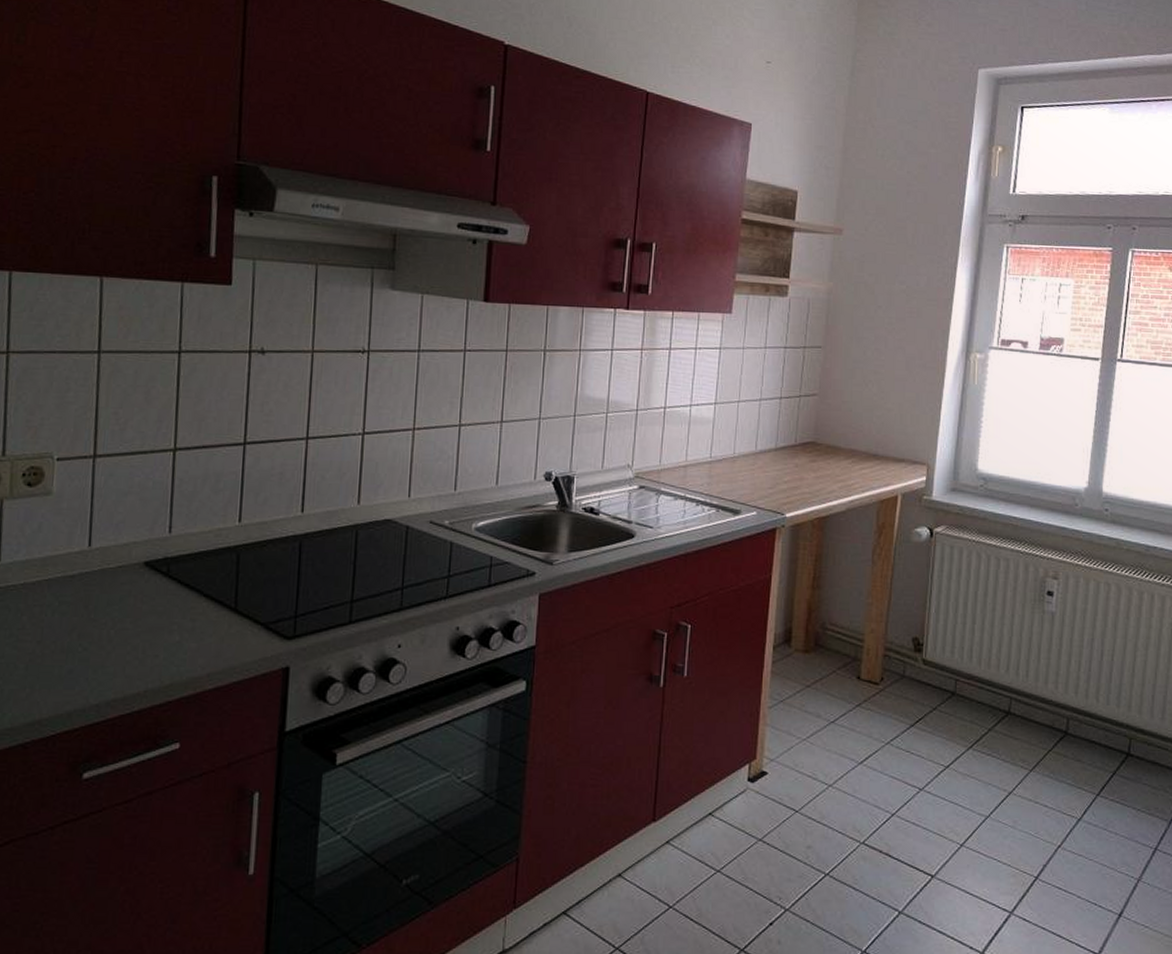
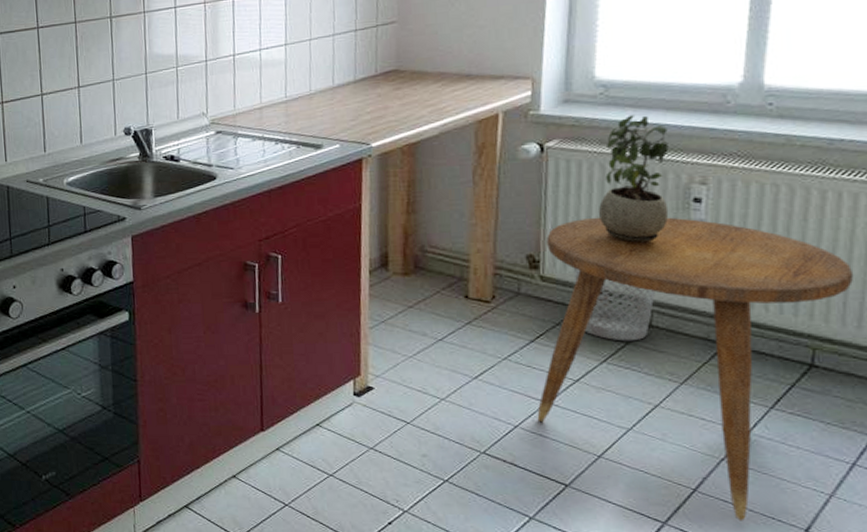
side table: none [912,604,1160,908] -> present [537,217,854,521]
wastebasket: none [950,652,1014,728] -> present [573,267,655,341]
potted plant: none [974,508,1031,631] -> present [599,114,669,243]

